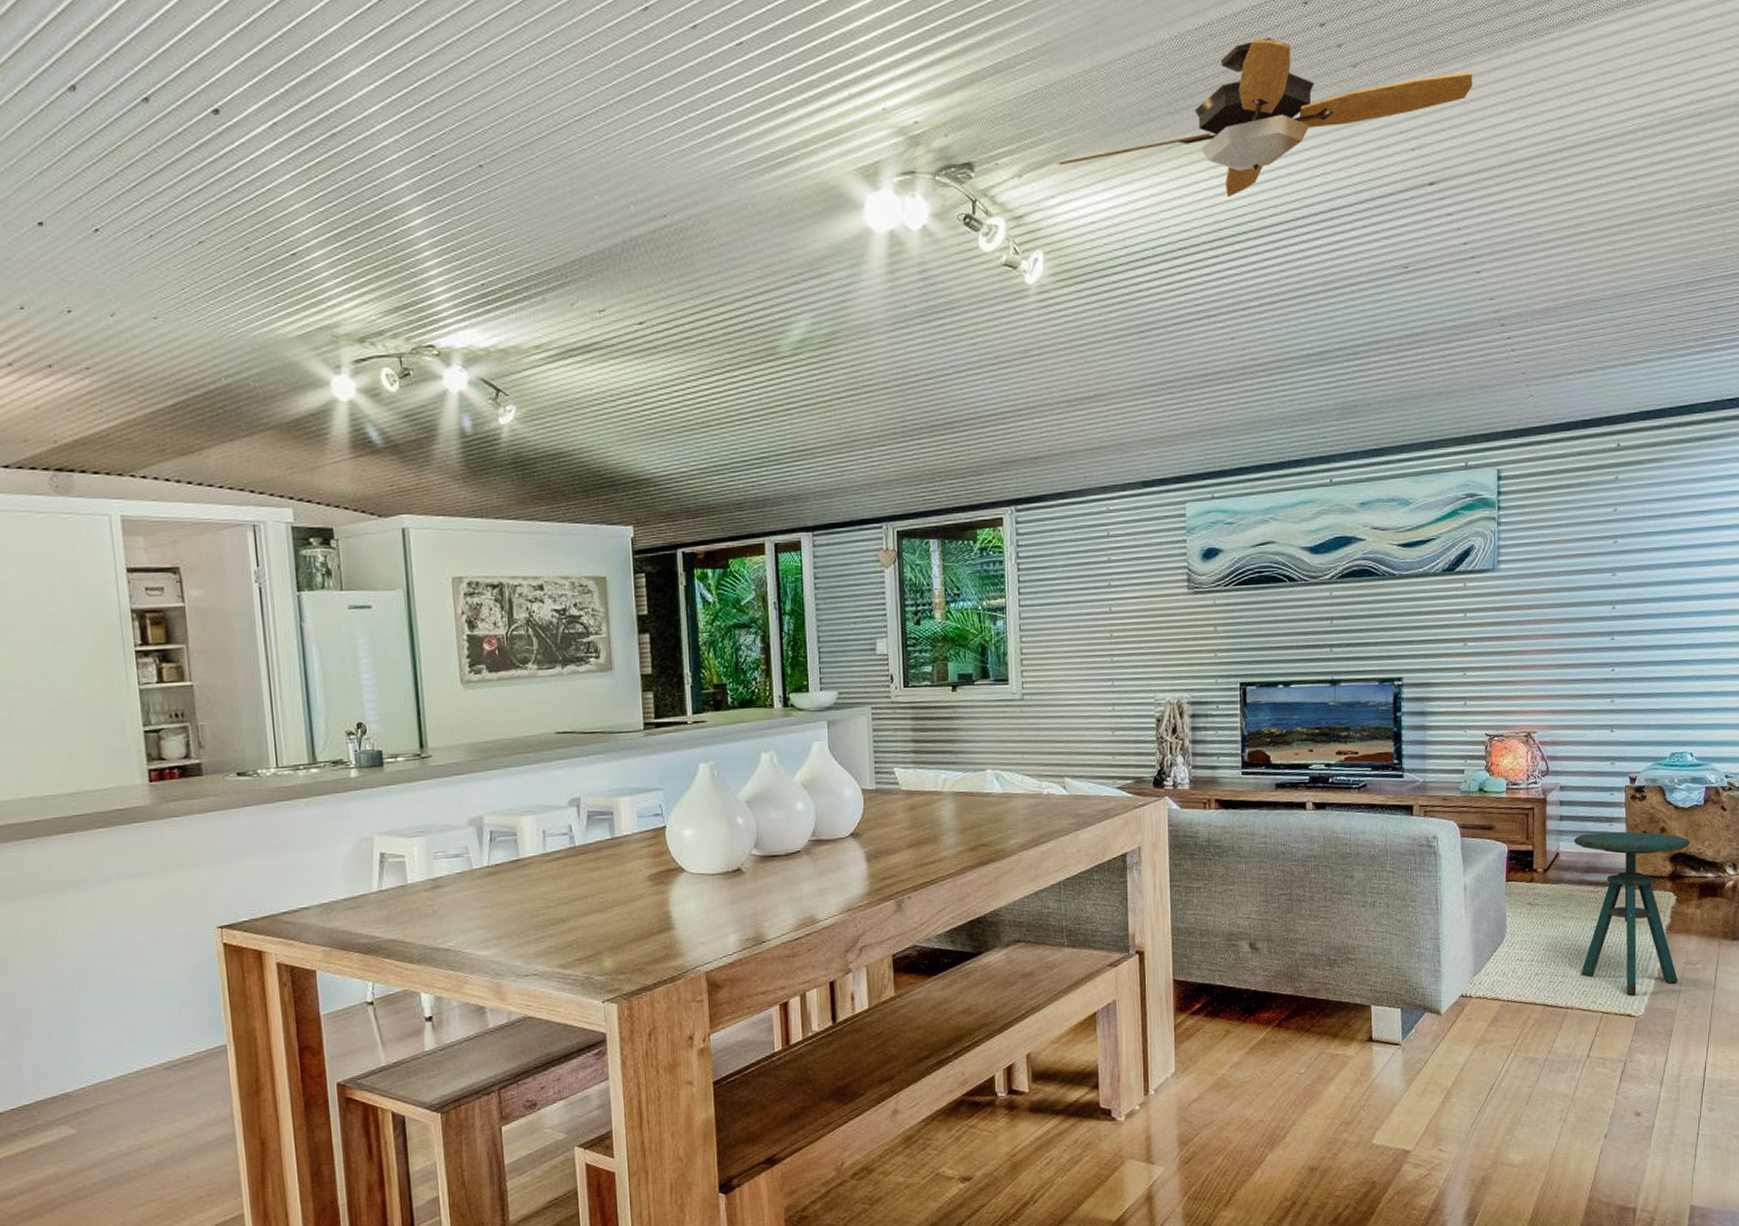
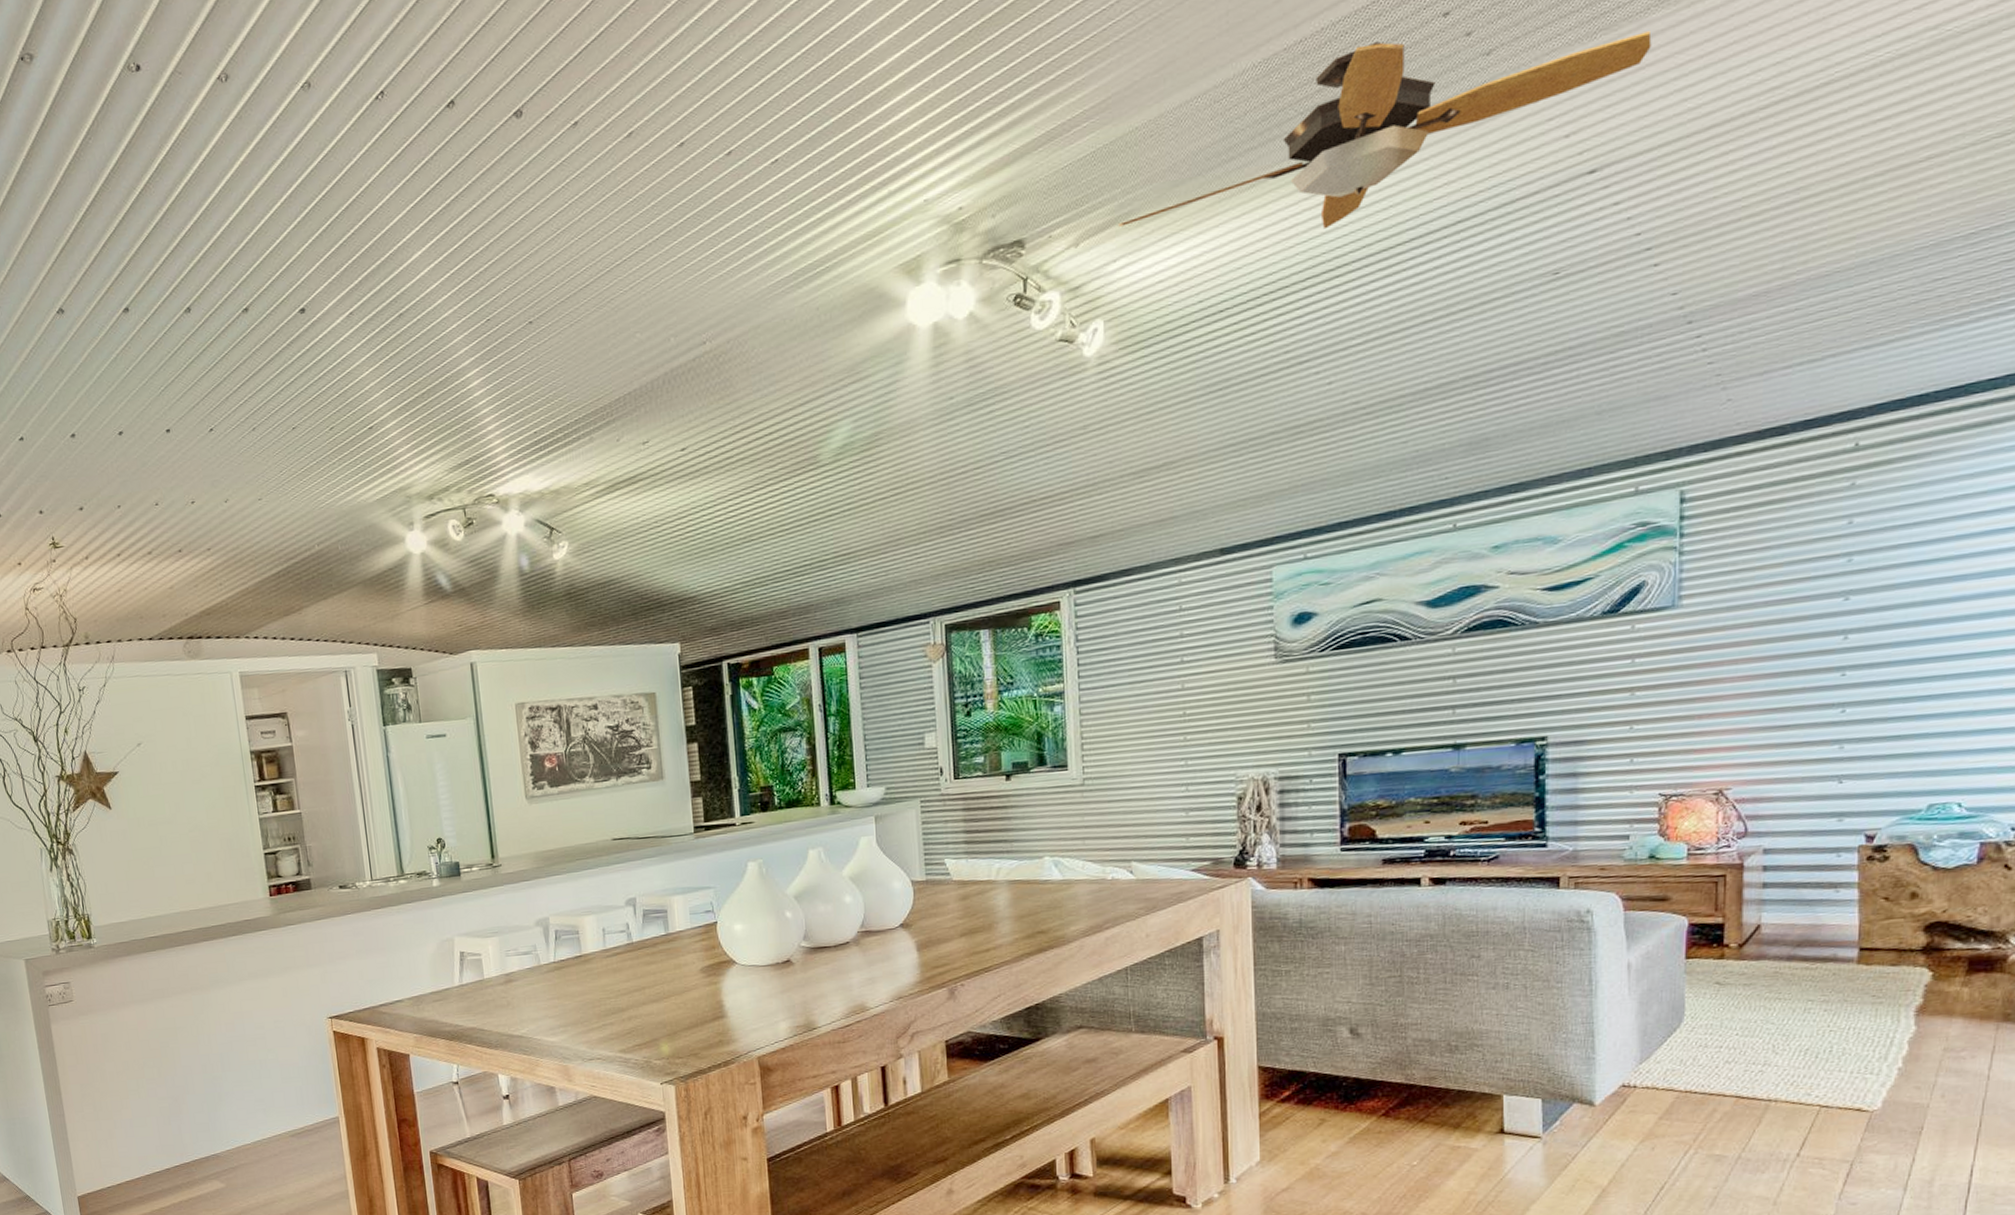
side table: present [1573,831,1691,995] -> none [1782,898,1956,1087]

